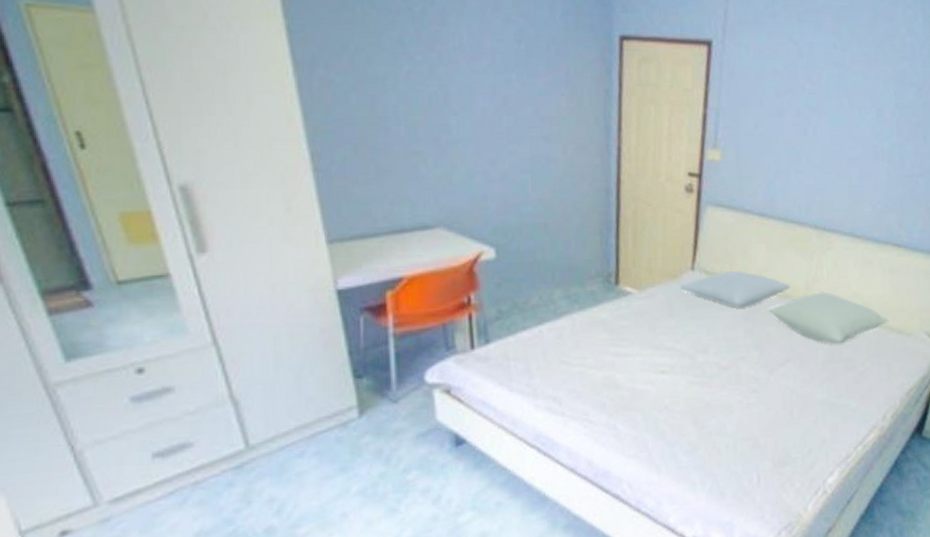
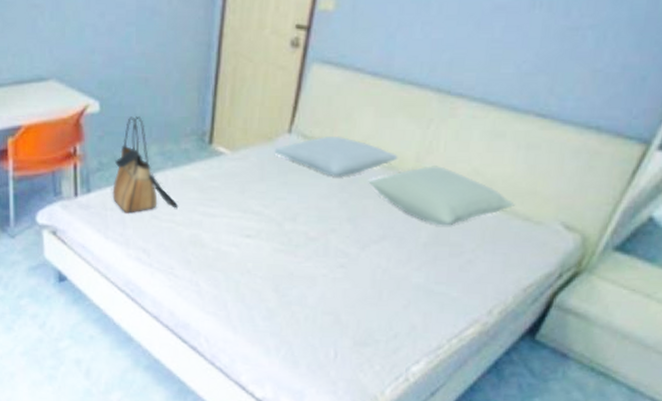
tote bag: none [515,261,588,361] -> present [112,116,178,212]

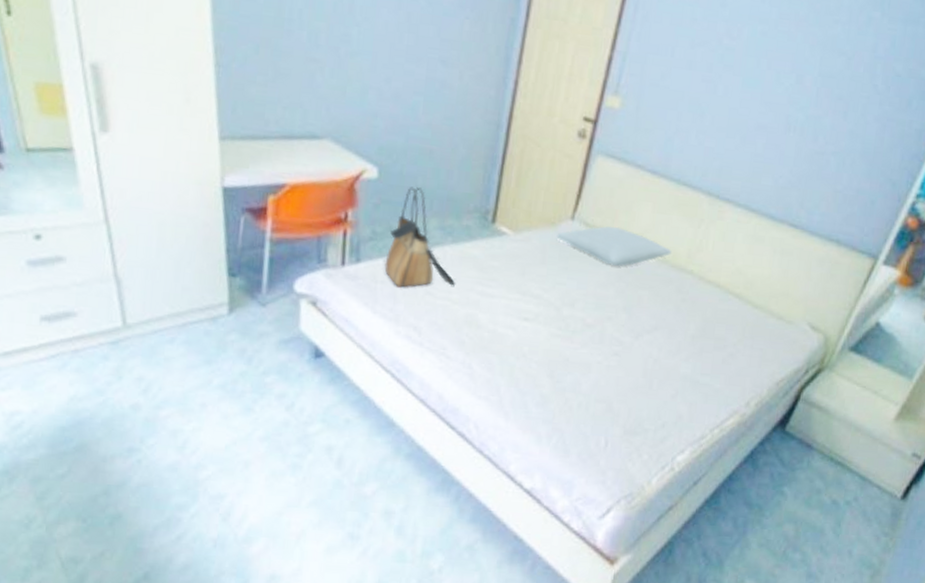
pillow: present [368,166,515,226] -> none [644,263,770,320]

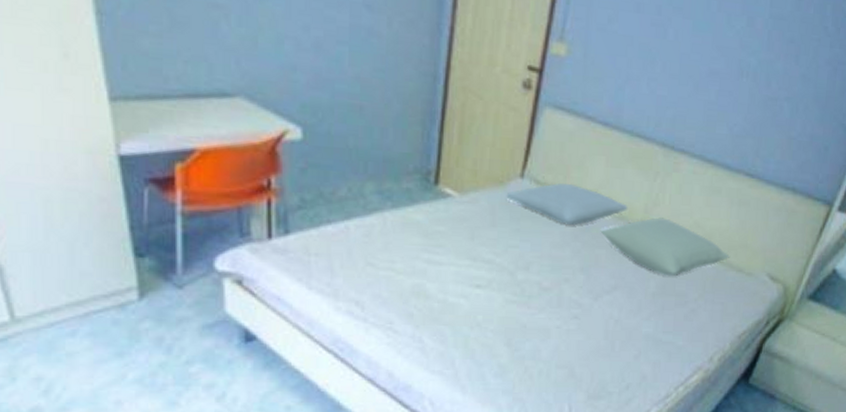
tote bag: present [384,186,455,287] -> none [317,148,398,259]
pillow: none [644,263,770,320] -> present [600,217,730,277]

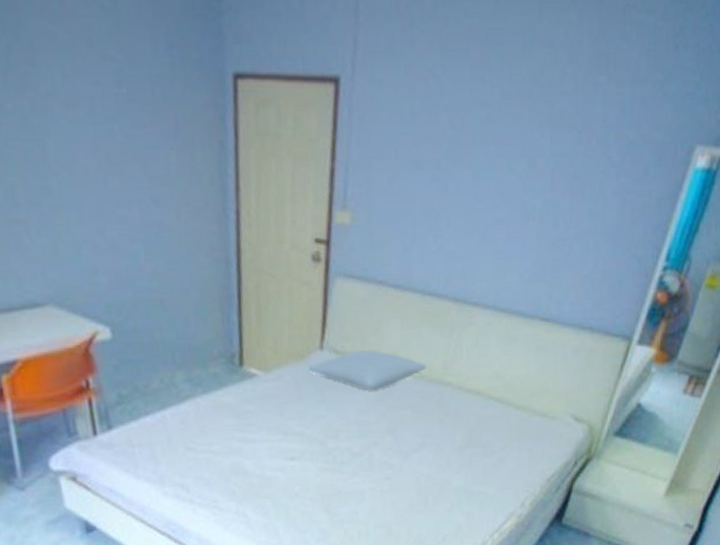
pillow: present [600,217,730,277] -> none [402,372,532,429]

